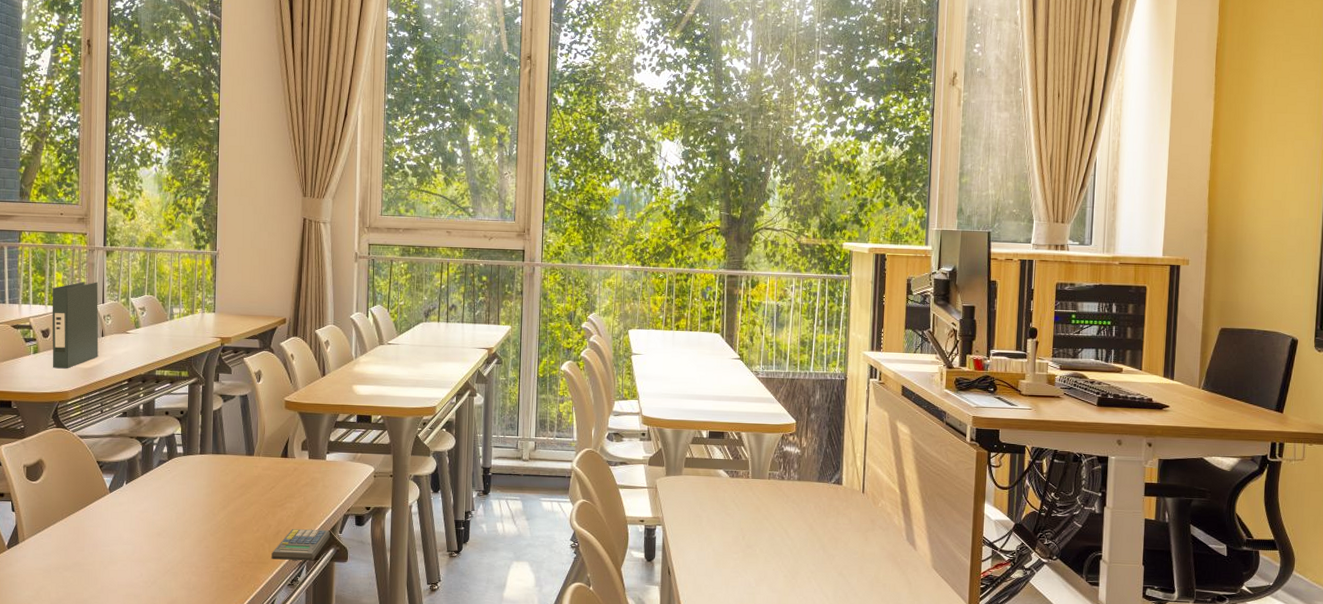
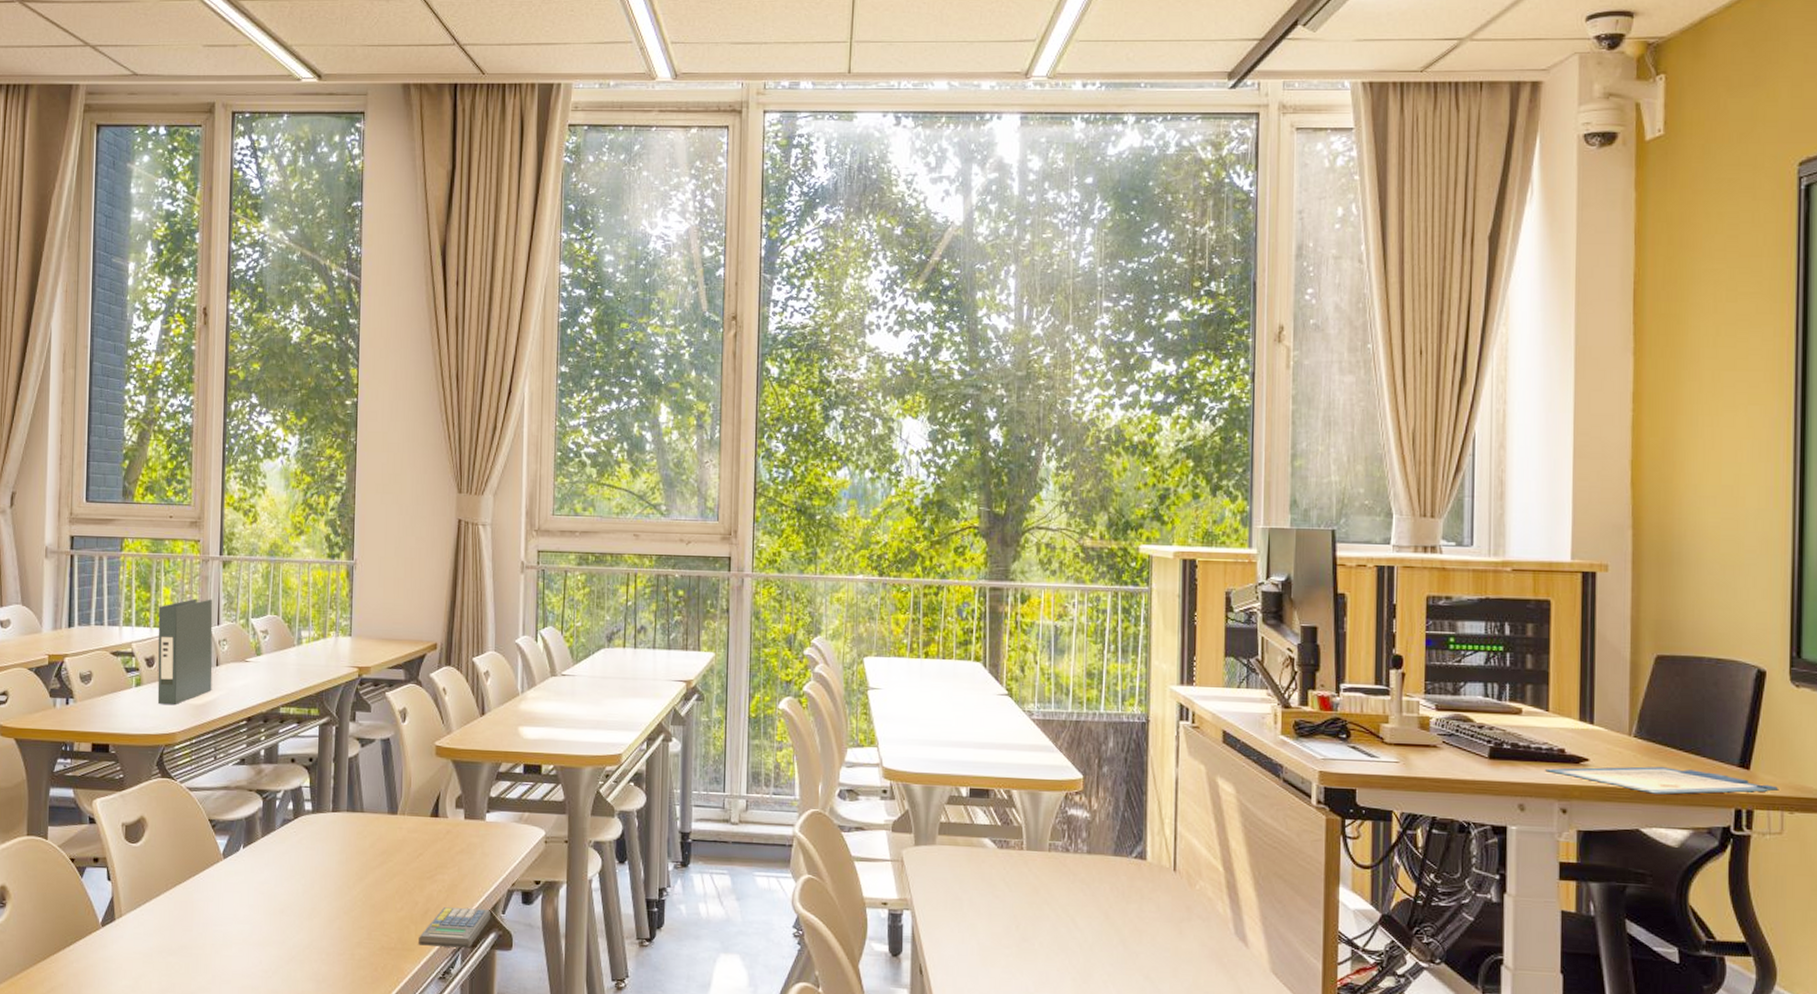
clipboard: none [1137,411,1303,432] -> present [1545,766,1779,795]

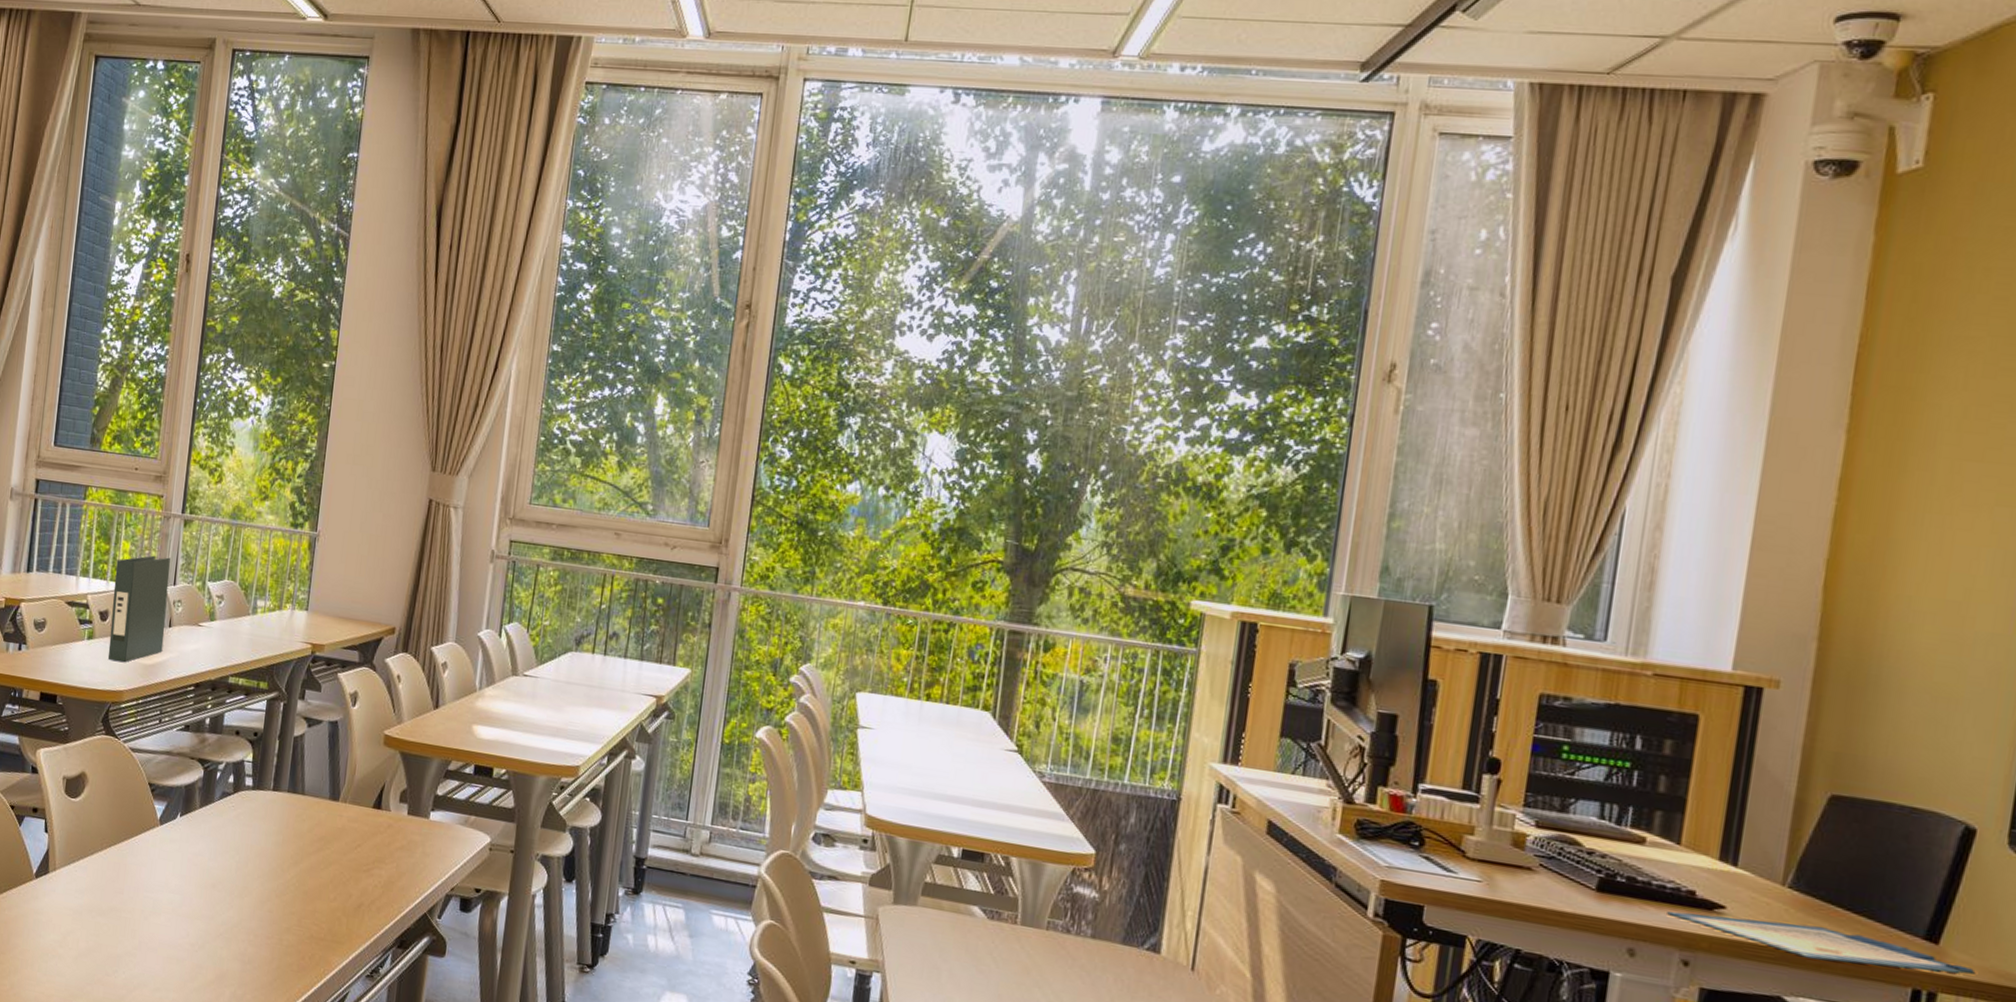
calculator: present [418,907,491,948] -> none [349,903,427,949]

